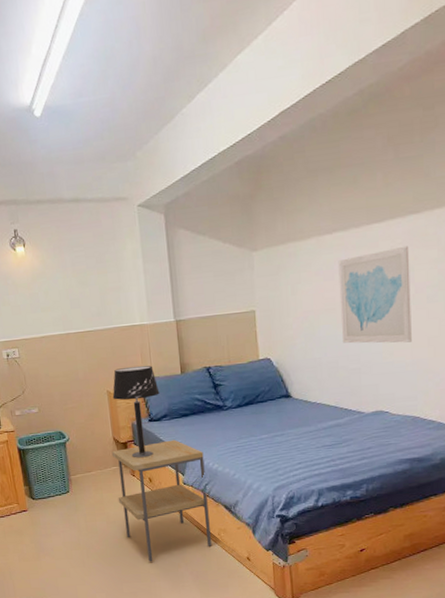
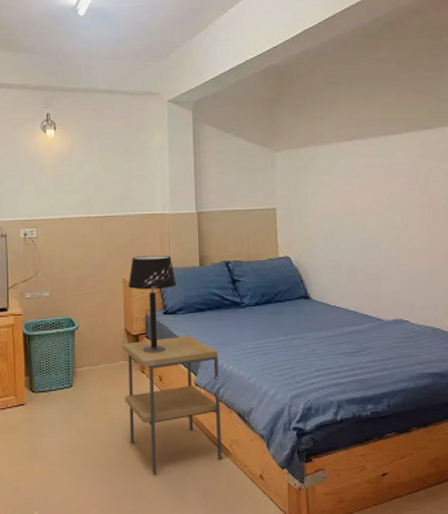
wall art: present [338,245,412,344] -> none [357,158,430,251]

